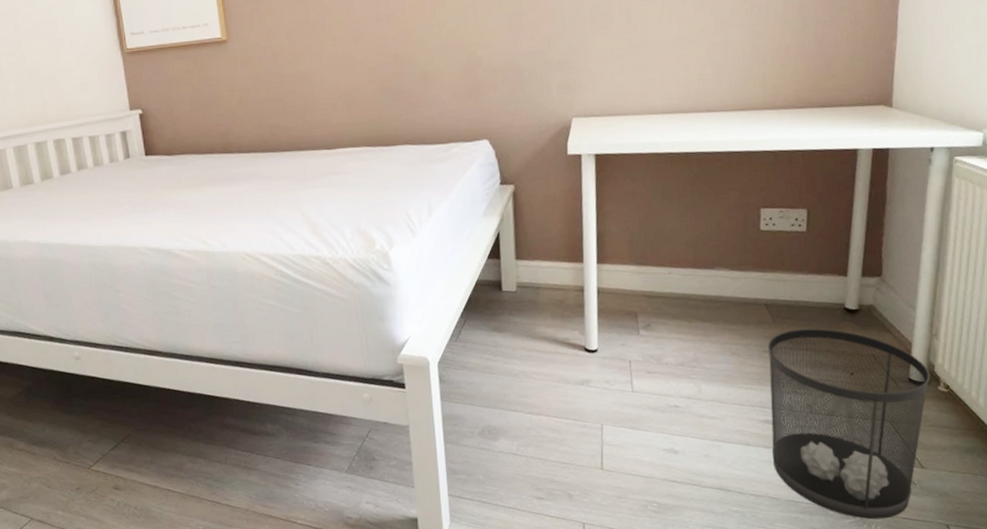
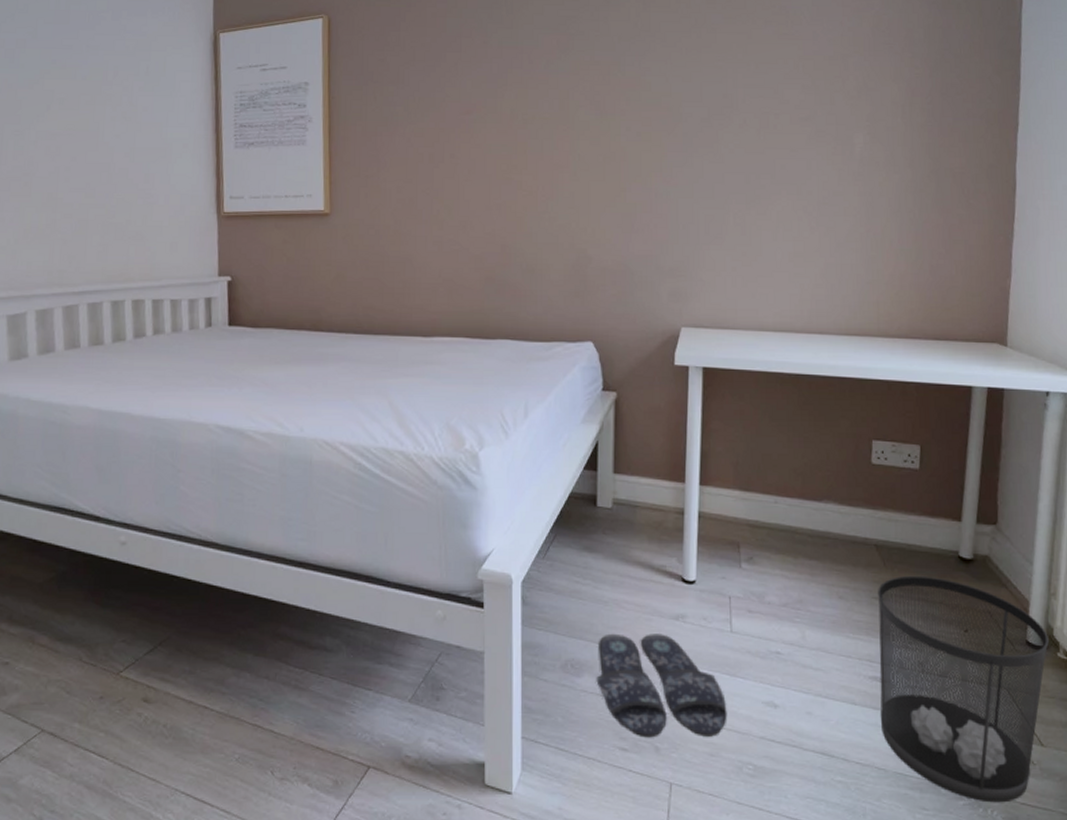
slippers: none [511,398,632,487] -> present [596,633,727,738]

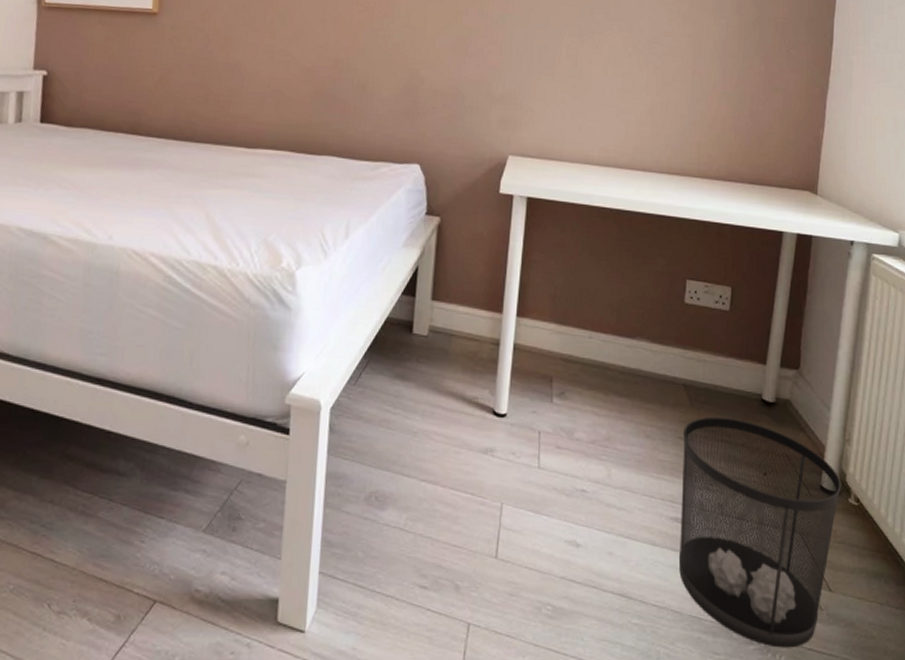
slippers: present [596,633,727,738] -> none [400,465,530,576]

